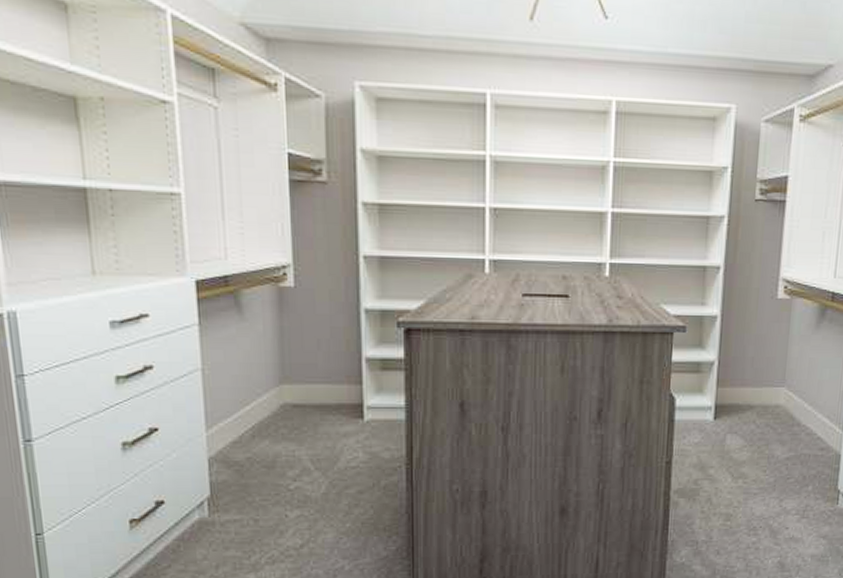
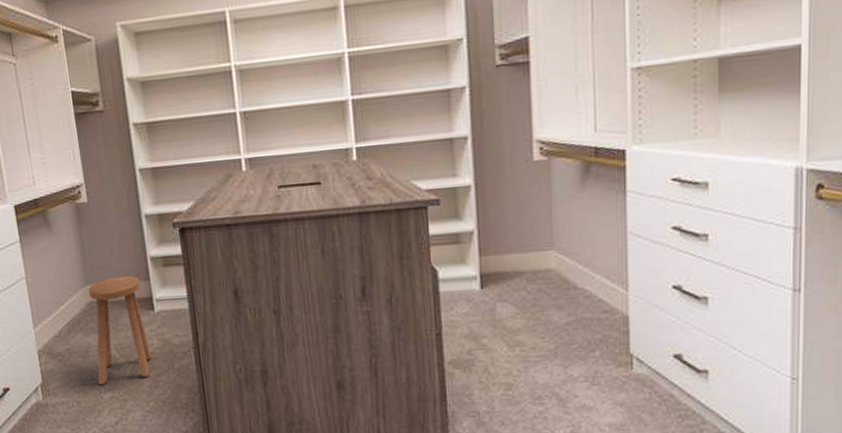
stool: none [283,377,355,502] -> present [88,275,152,385]

